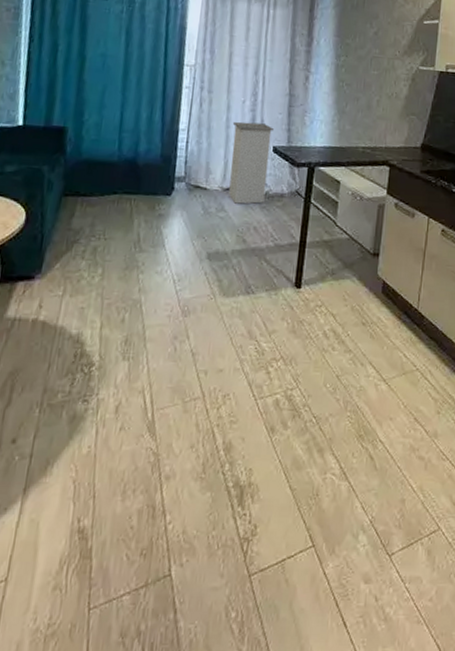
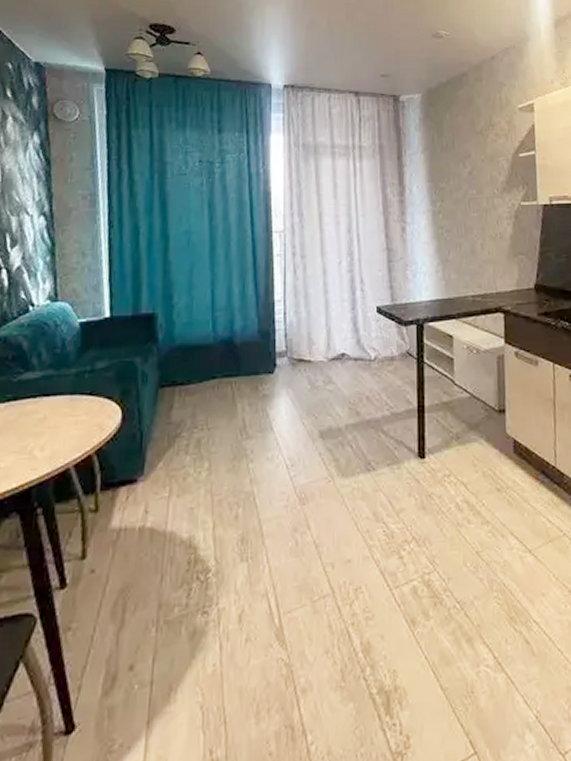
trash can: present [228,121,275,204] -> none [330,283,376,374]

